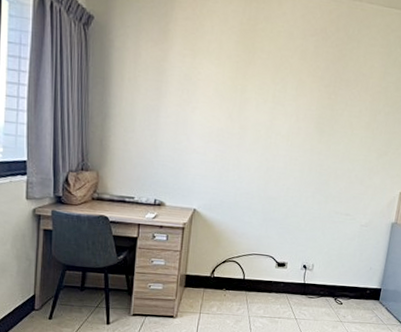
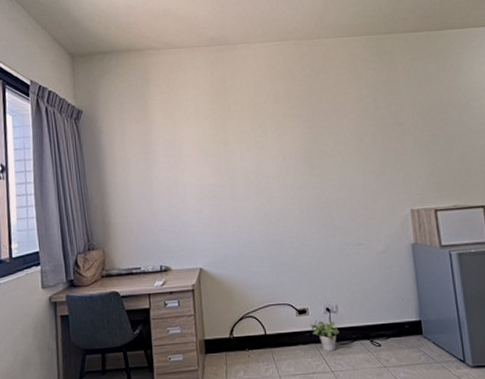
potted plant: none [285,274,310,302] -> present [310,320,339,351]

